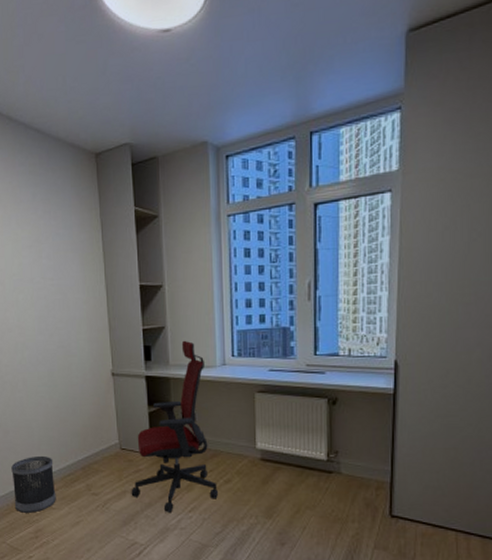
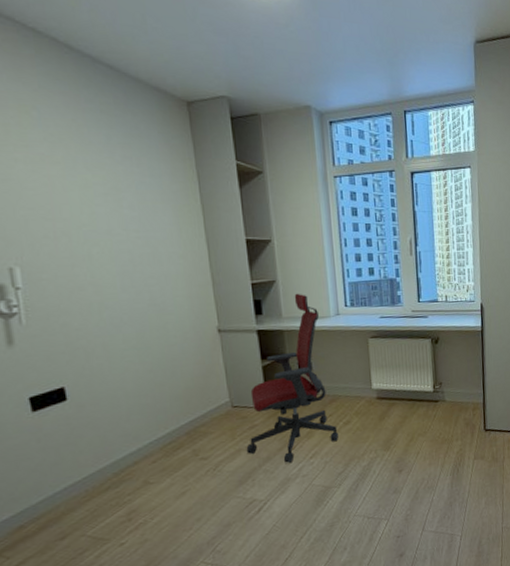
wastebasket: present [11,455,56,513] -> none [90,426,155,496]

